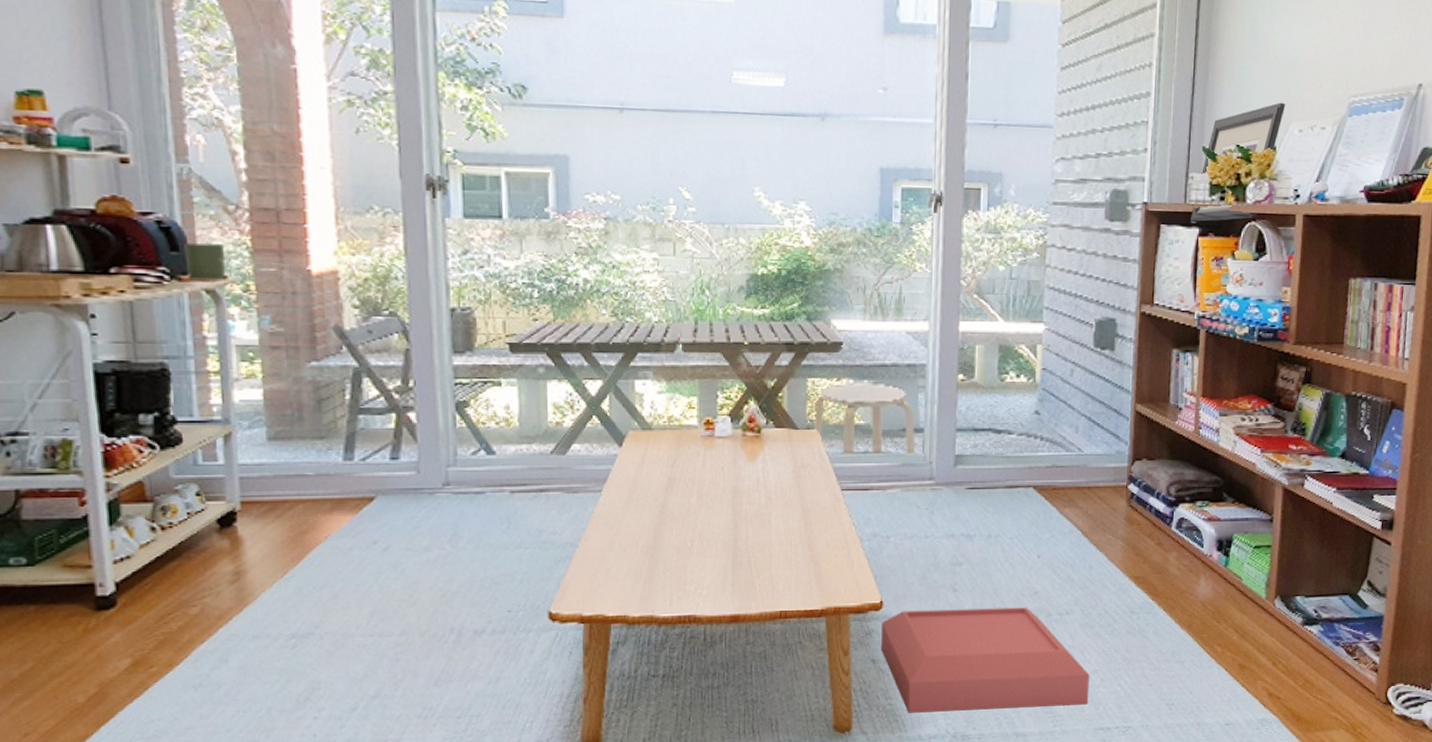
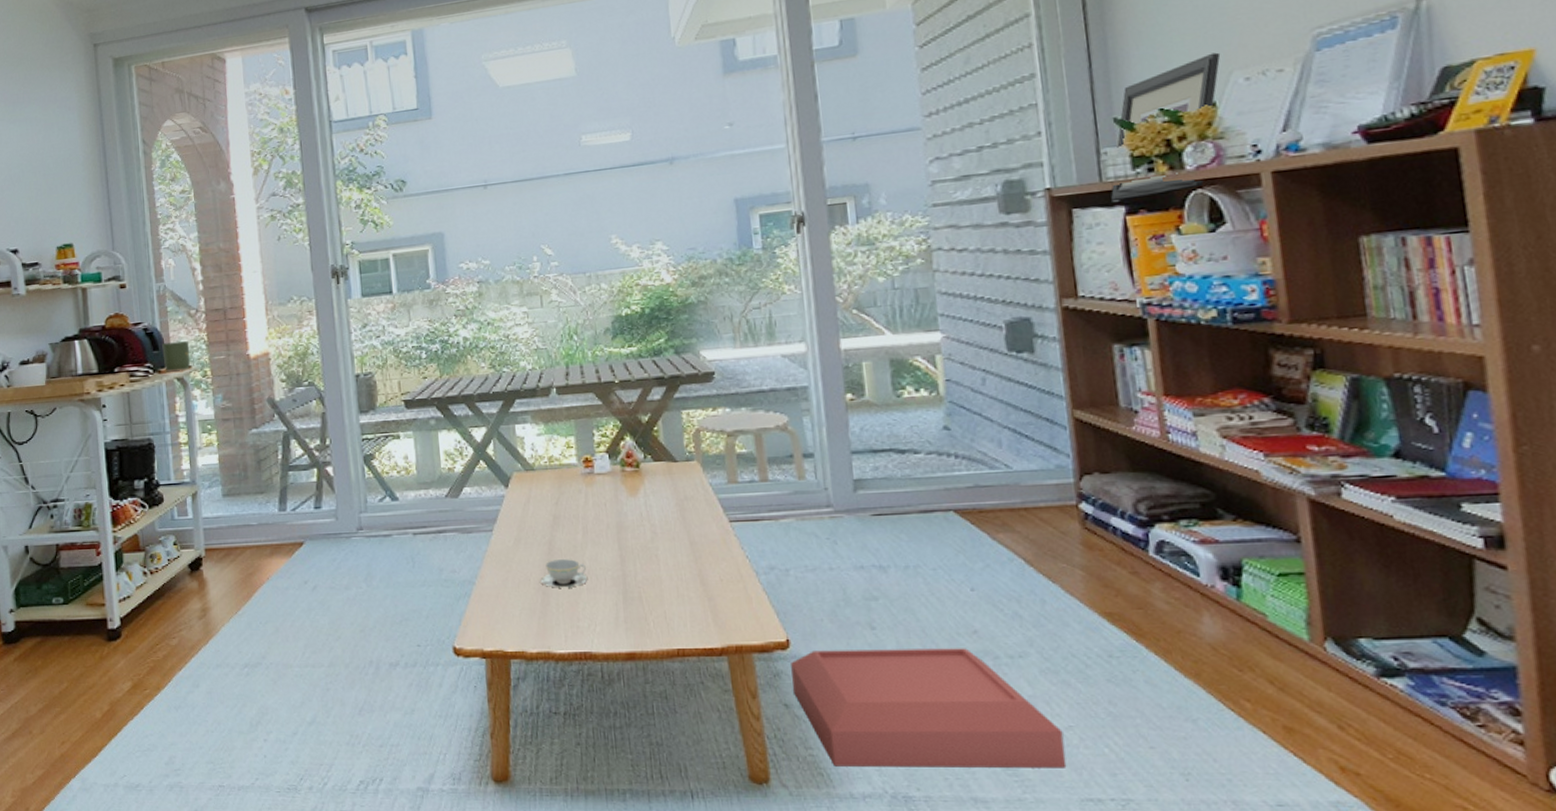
teacup: none [649,523,699,552] -> present [540,559,588,588]

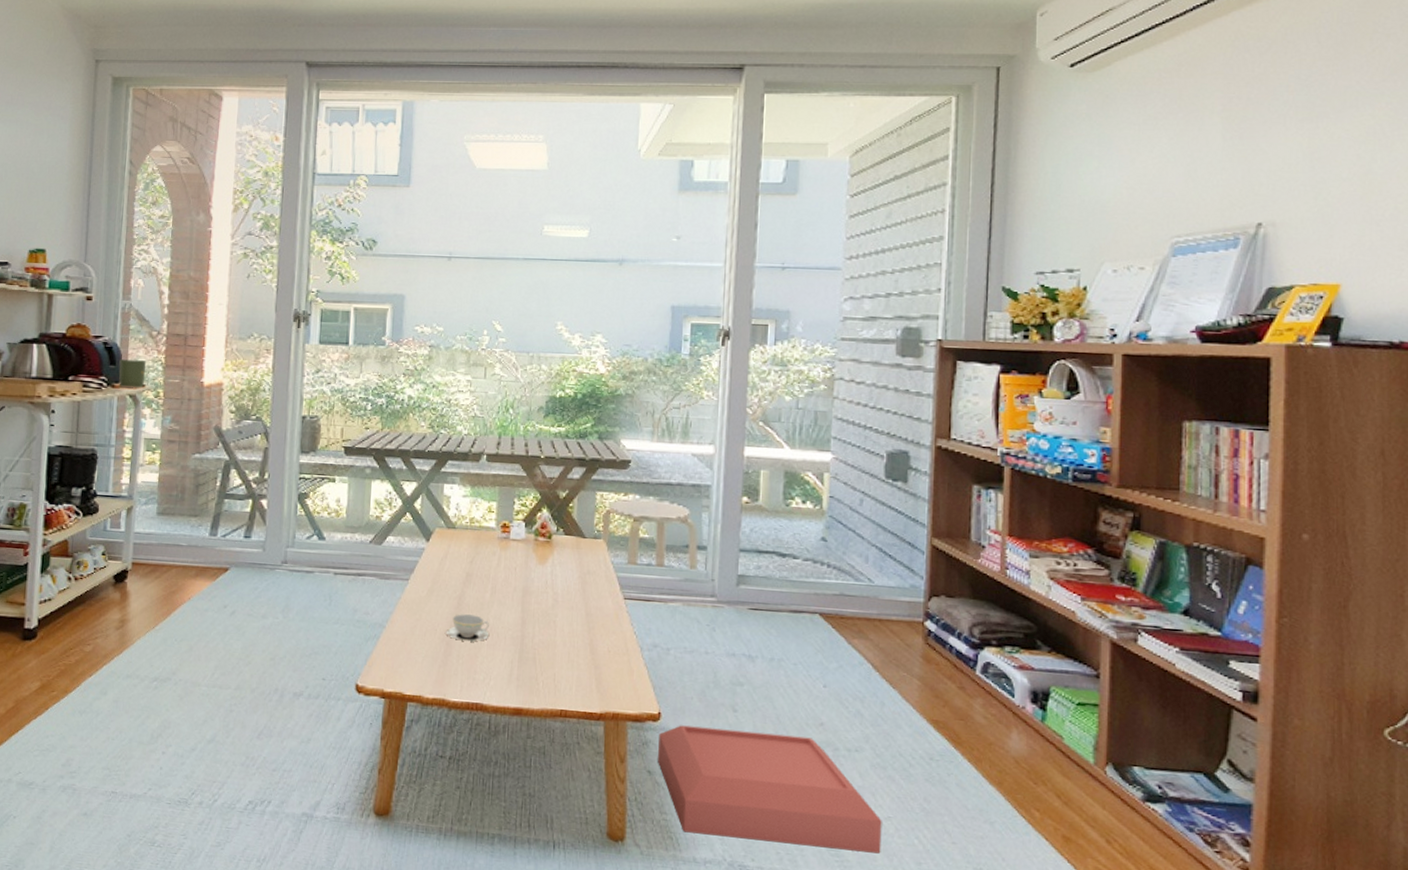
picture frame: present [1110,52,1221,202] -> none [989,244,1097,361]

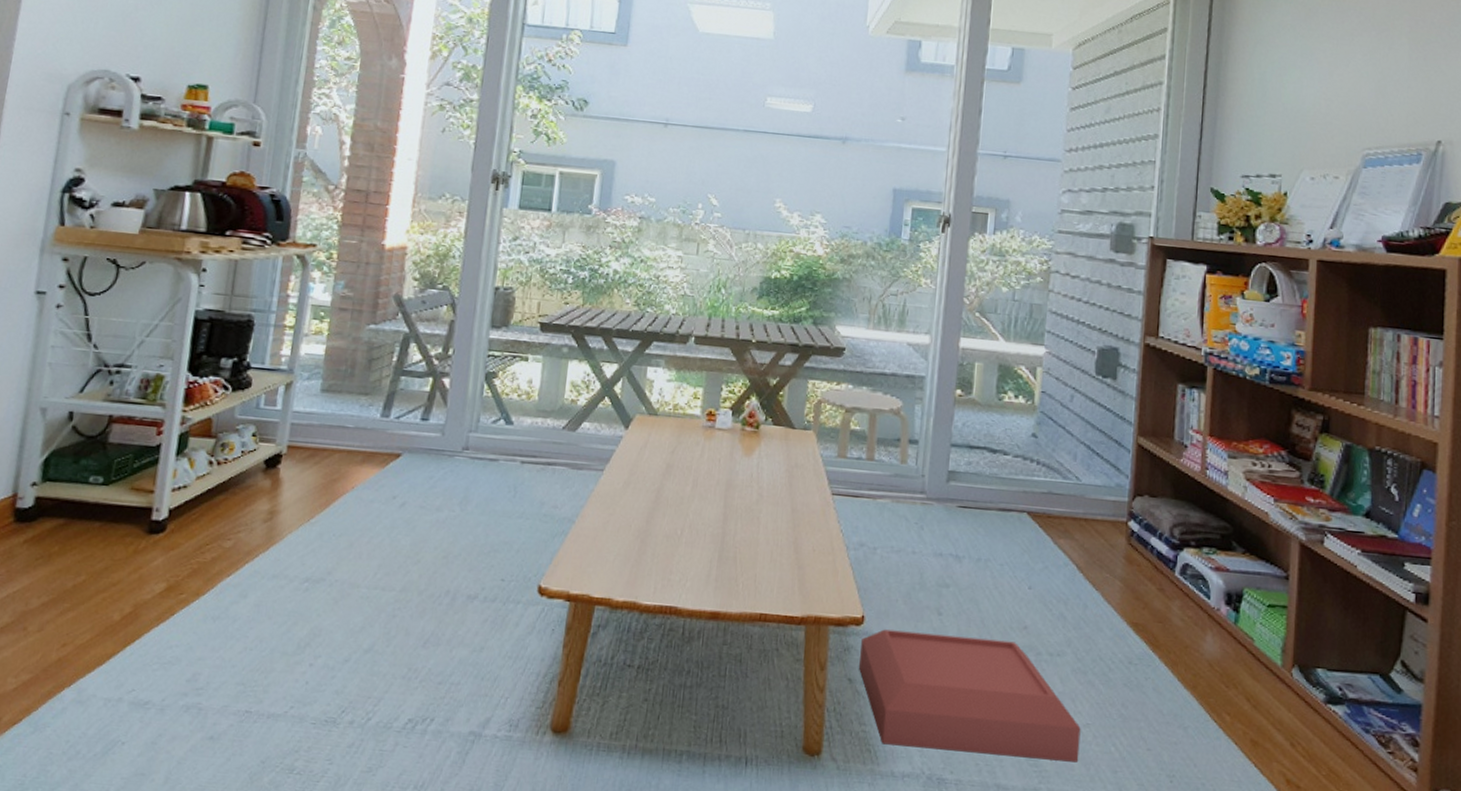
mug: present [119,359,147,389] -> none [285,214,320,249]
teacup: present [446,614,490,642] -> none [641,508,689,539]

